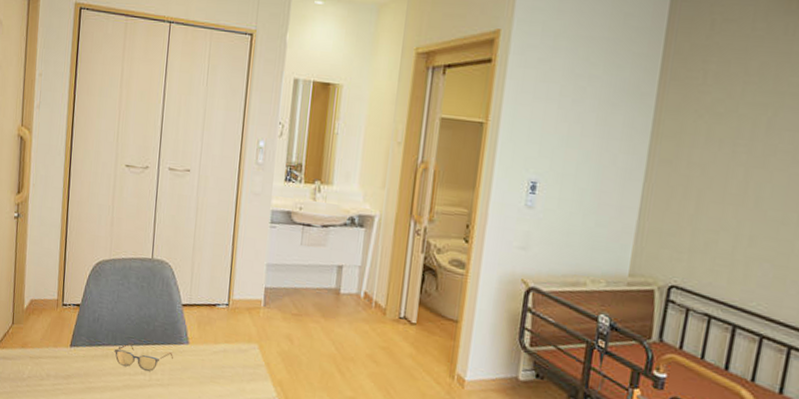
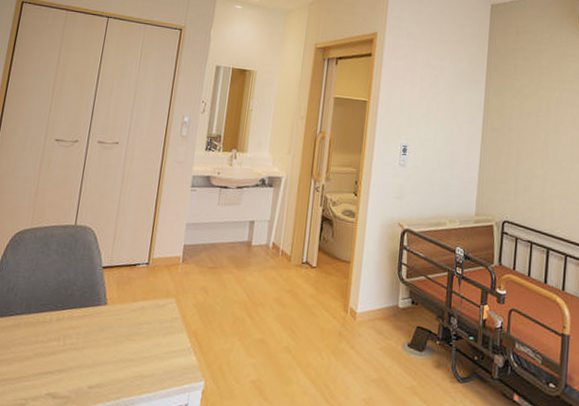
glasses: present [114,343,173,372] -> none [27,310,90,336]

